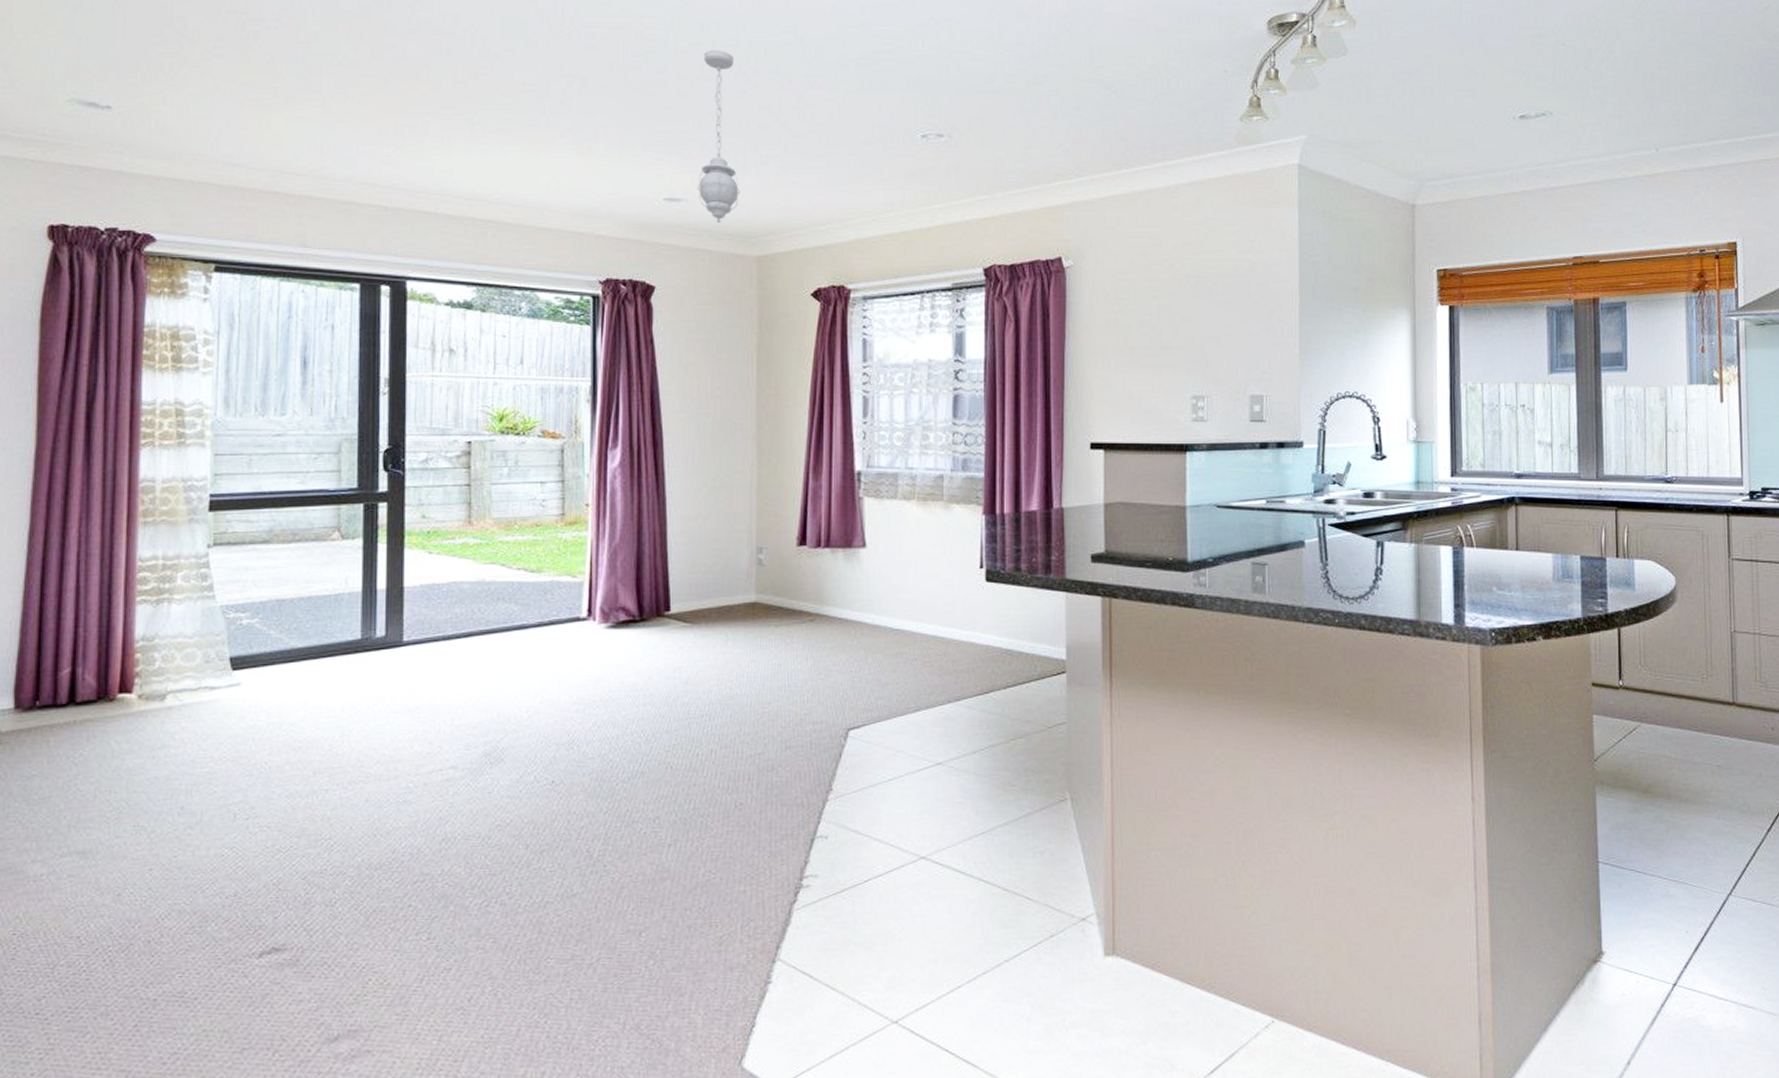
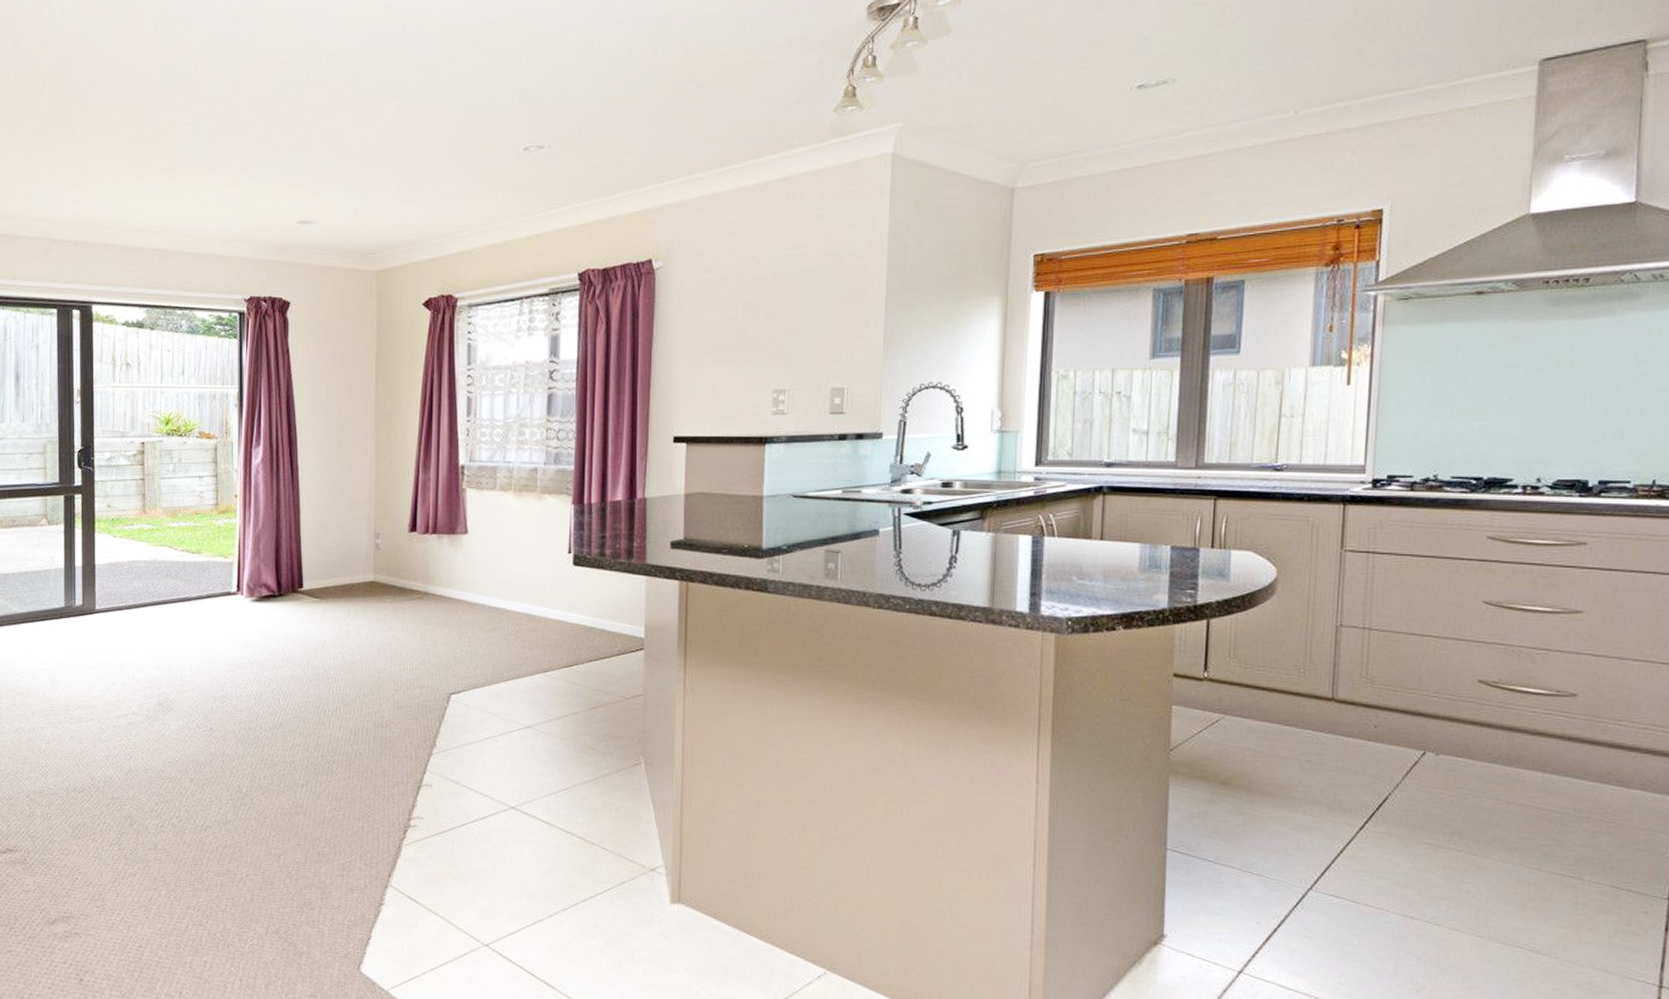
pendant light: present [697,50,740,224] -> none [325,80,362,242]

